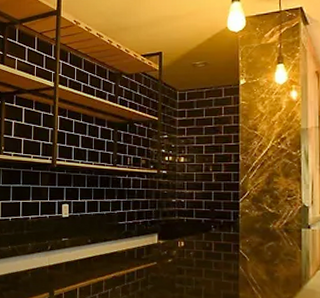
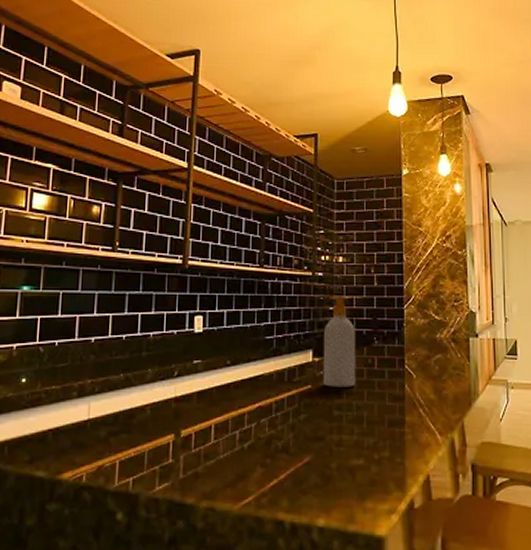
soap bottle: none [166,191,196,266] -> present [322,296,356,387]

